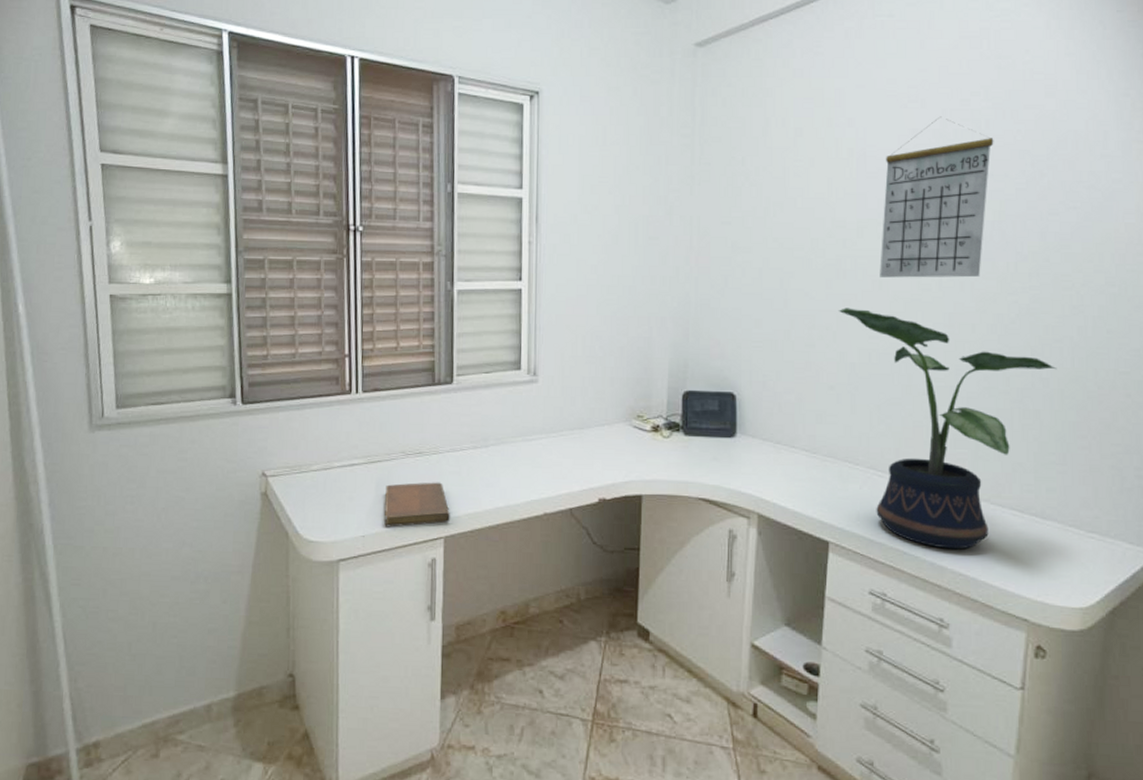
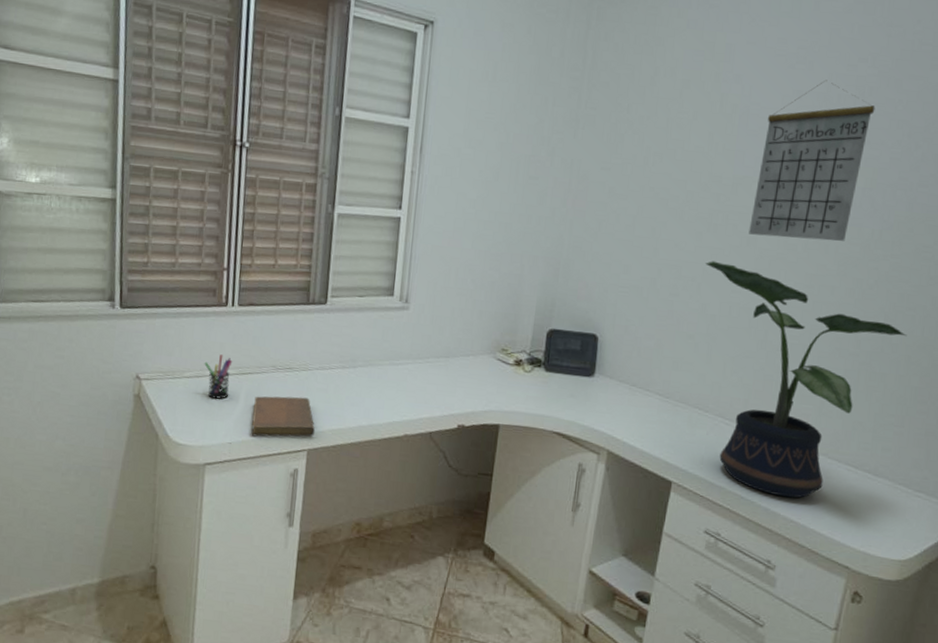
pen holder: none [331,444,360,491] -> present [204,354,233,399]

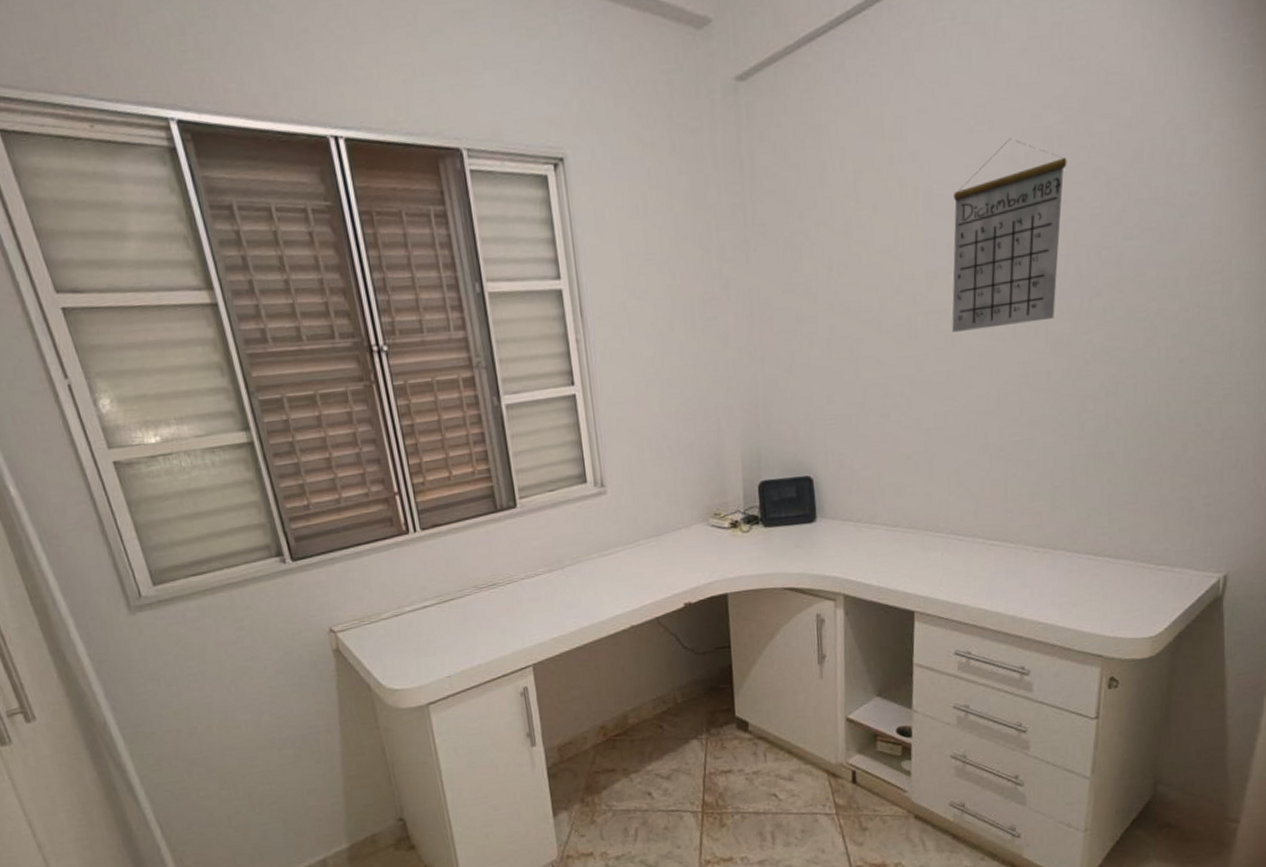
pen holder: present [204,354,233,399] -> none [400,586,435,635]
notebook: present [251,396,315,438] -> none [463,611,536,664]
potted plant: present [706,261,907,499] -> none [912,369,1131,602]

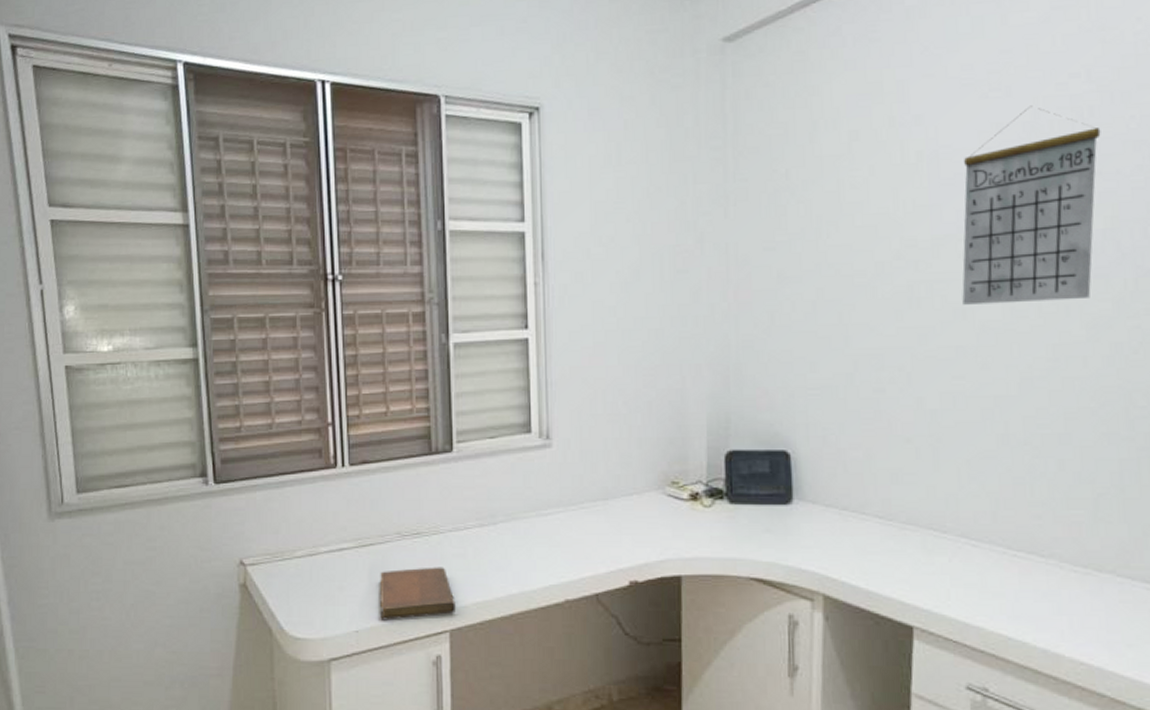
notebook: none [463,611,536,664] -> present [380,567,456,621]

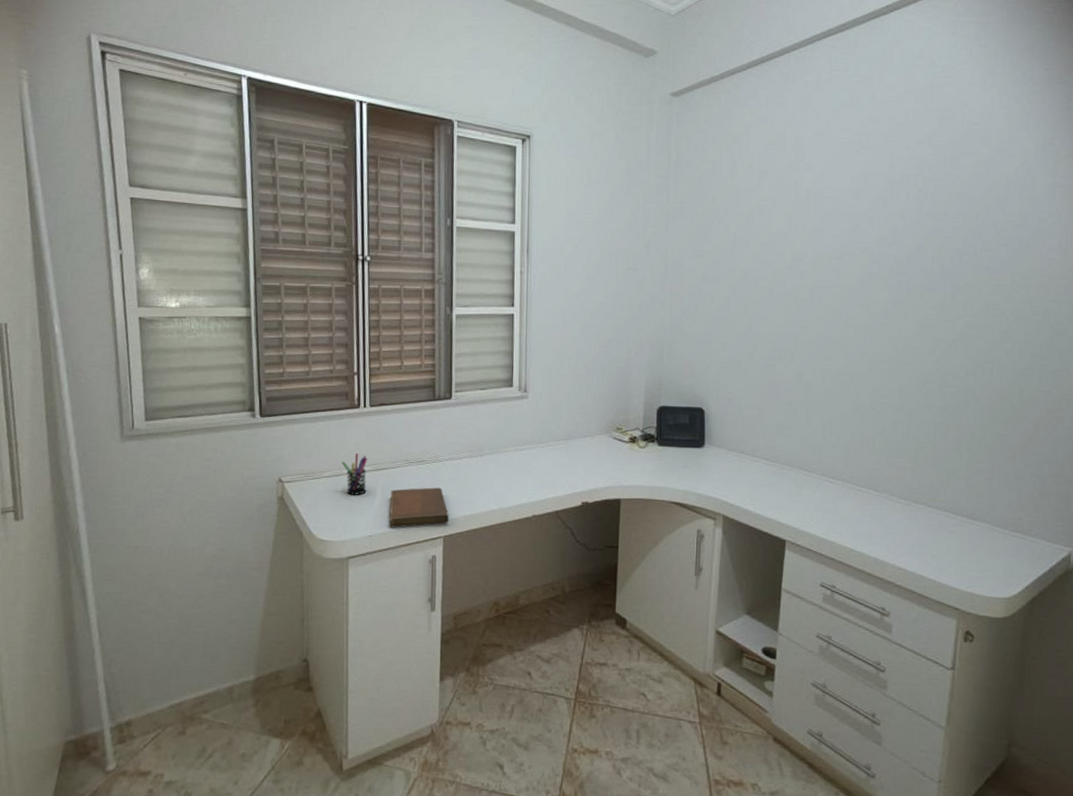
pen holder: none [317,526,350,579] -> present [341,453,368,495]
calendar: present [962,105,1101,305] -> none [833,162,935,306]

